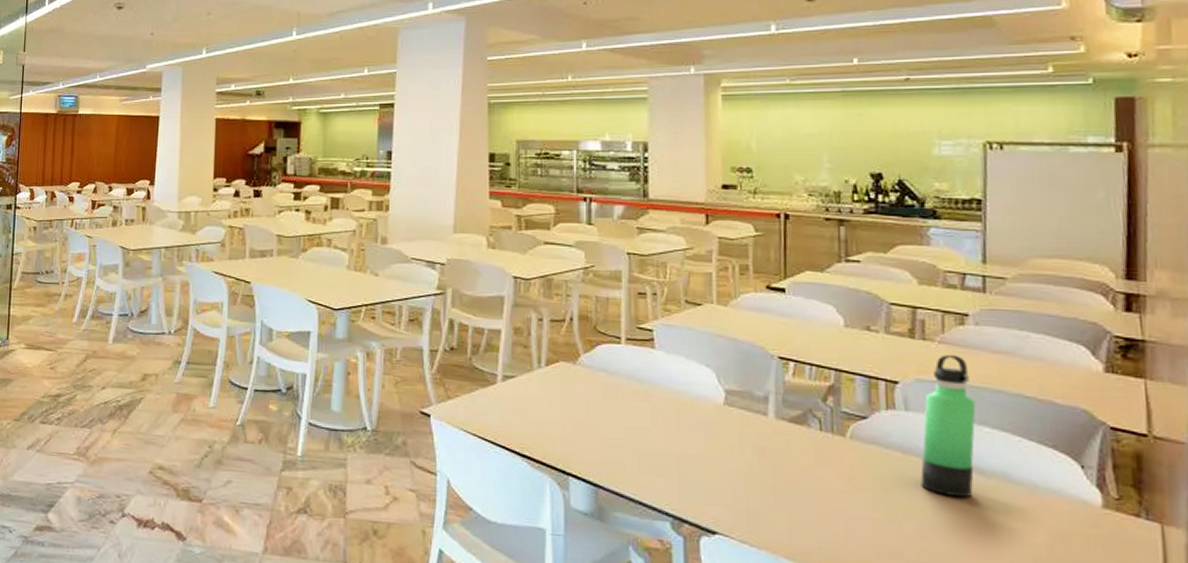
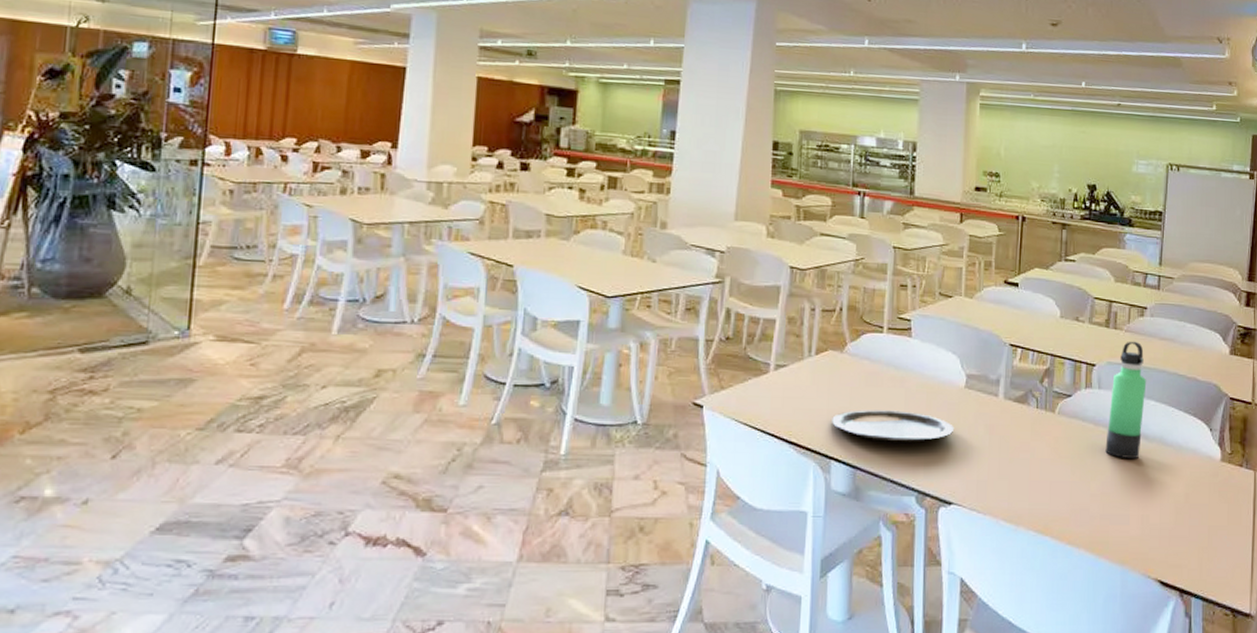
plate: none [568,424,714,463] -> present [832,410,955,442]

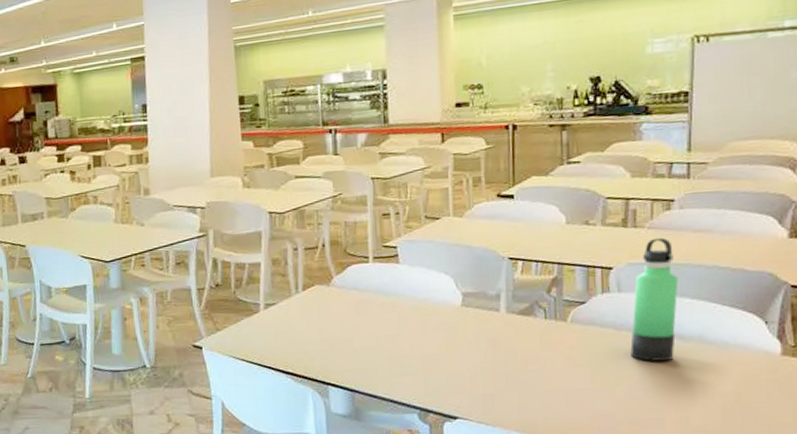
plate: present [832,410,955,442] -> none [325,334,454,365]

